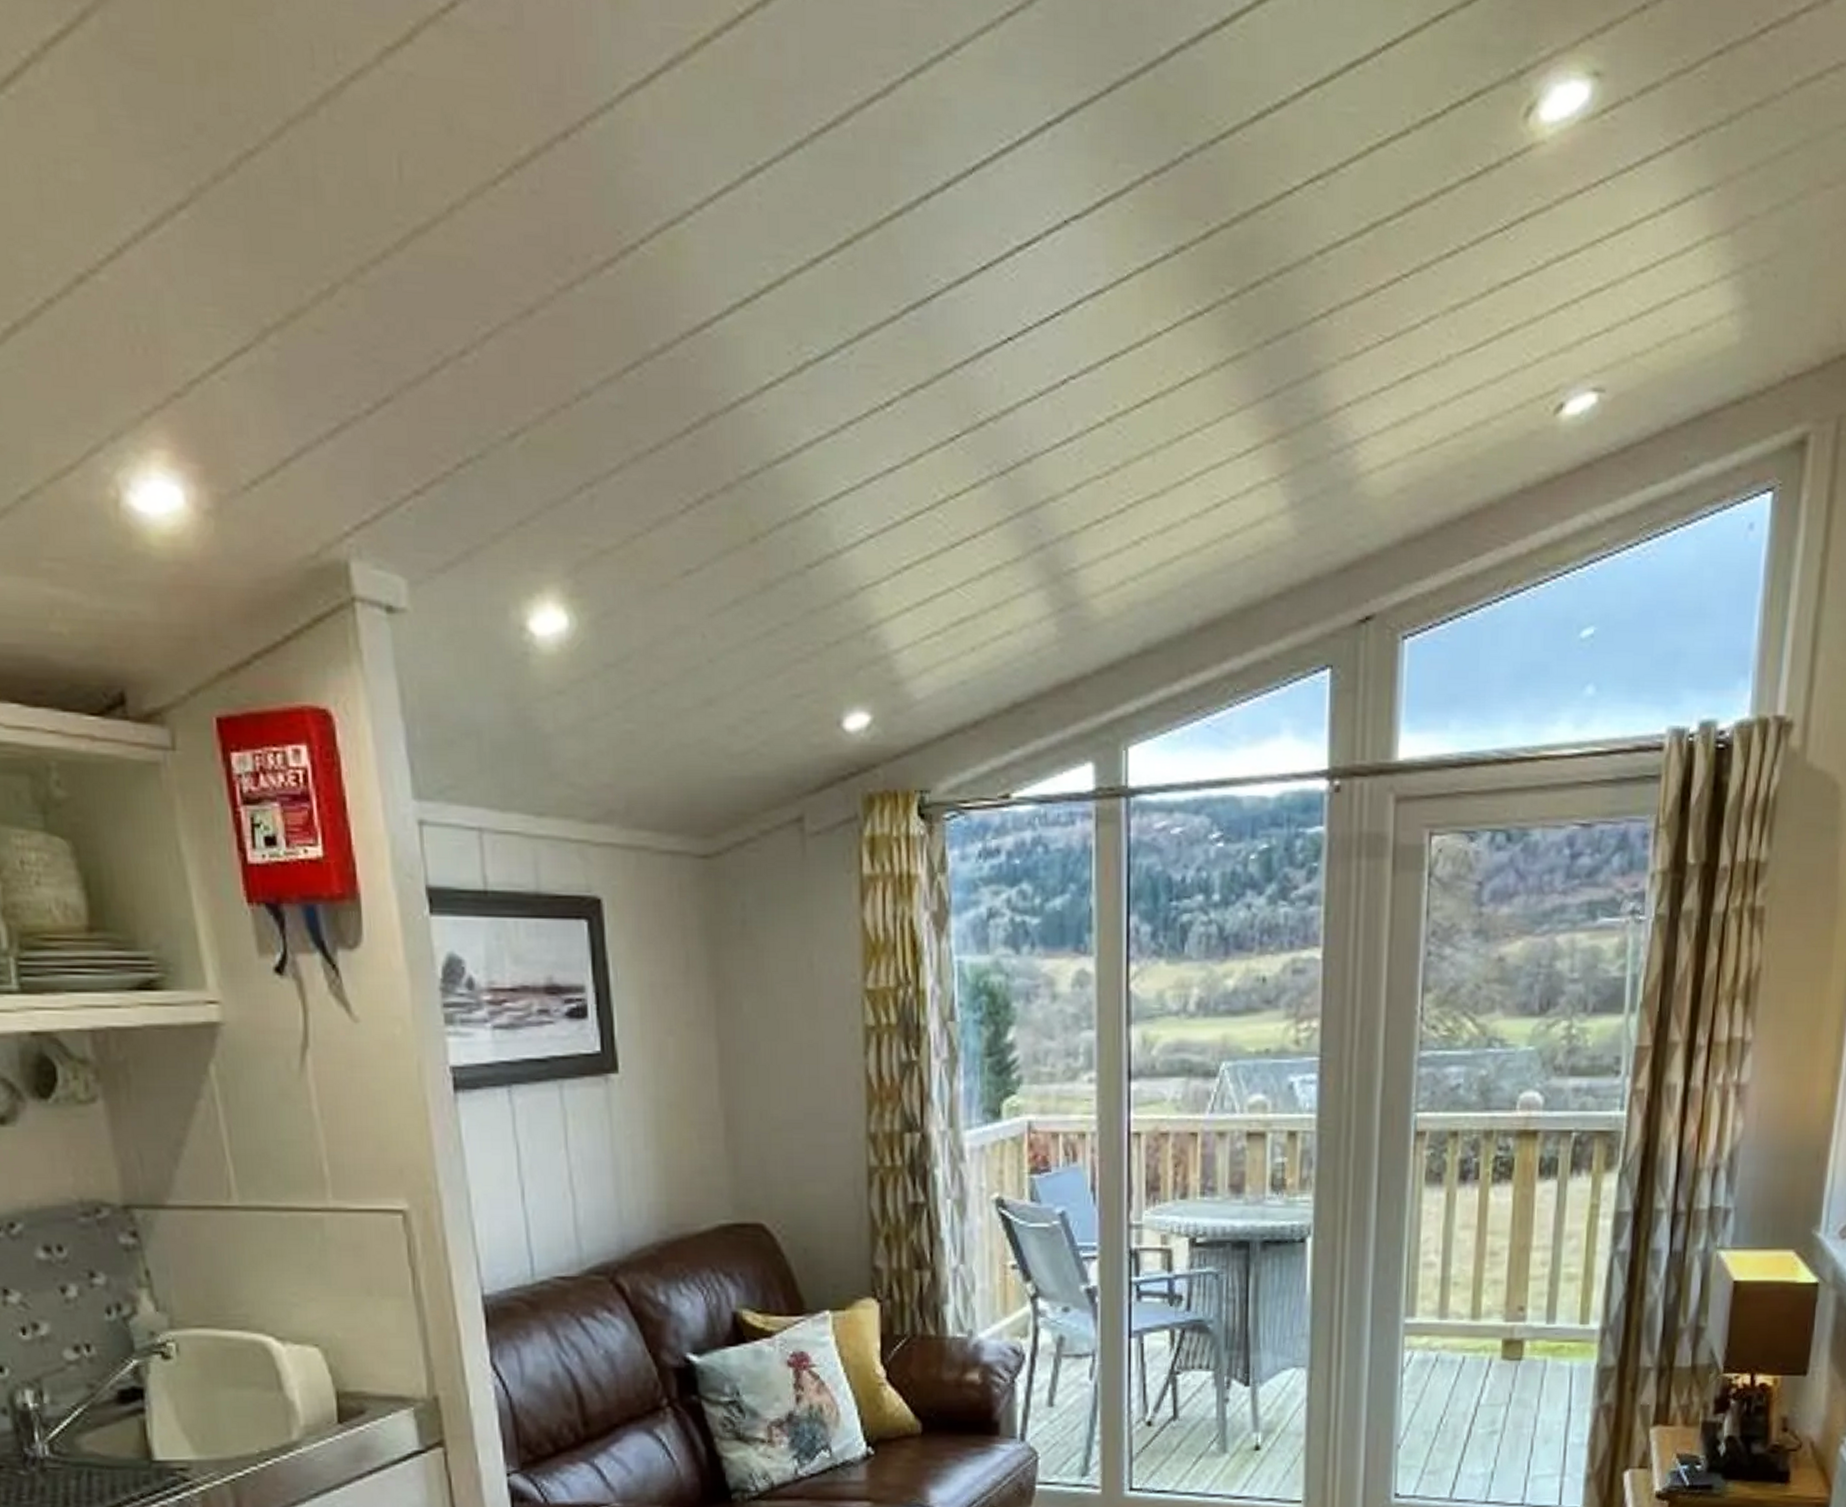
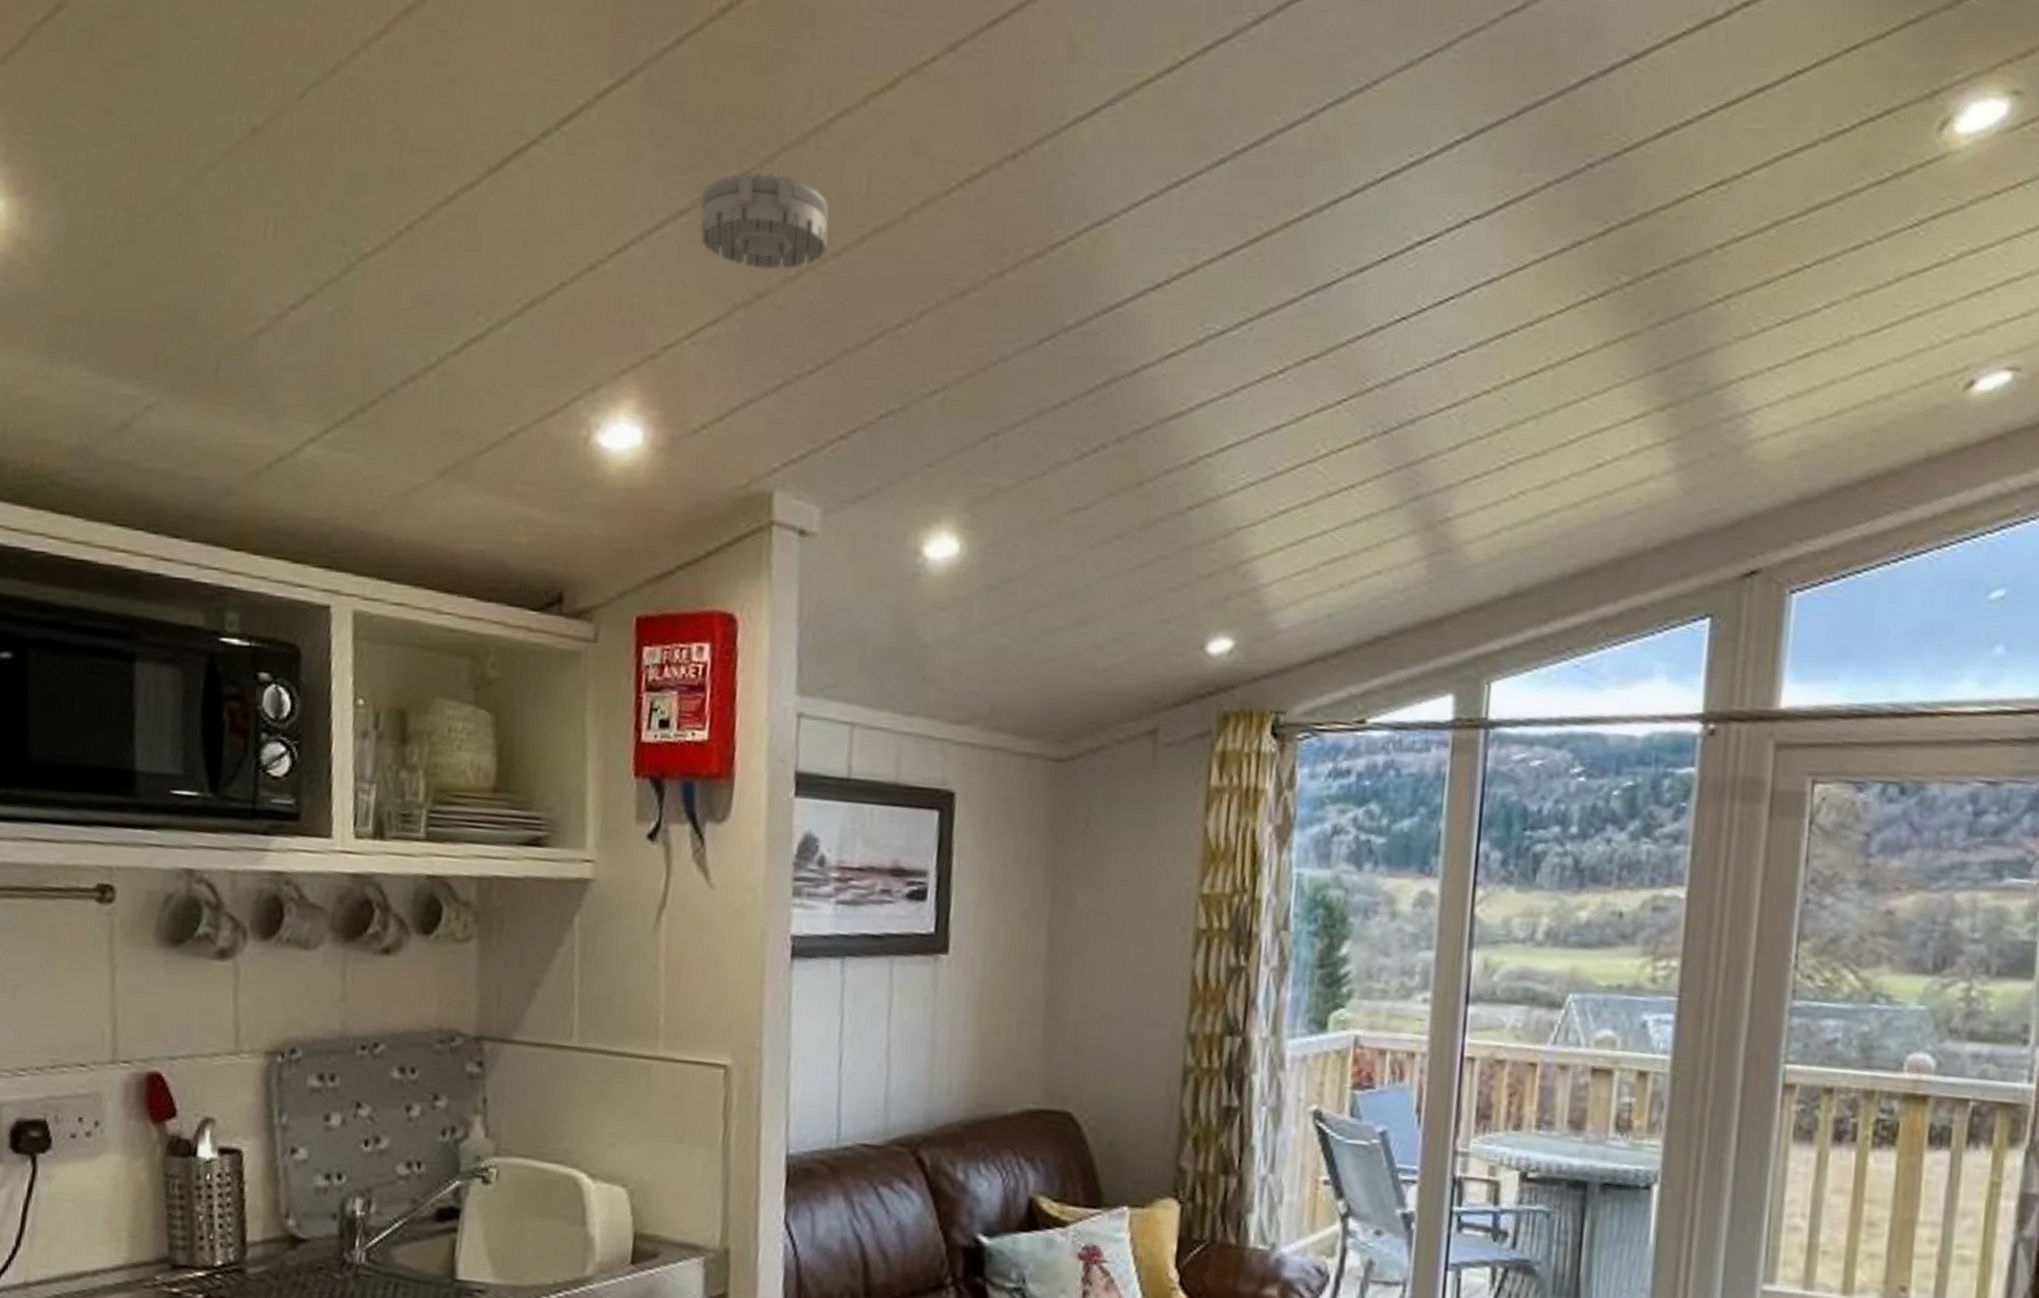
smoke detector: none [199,151,364,283] -> present [699,171,829,270]

